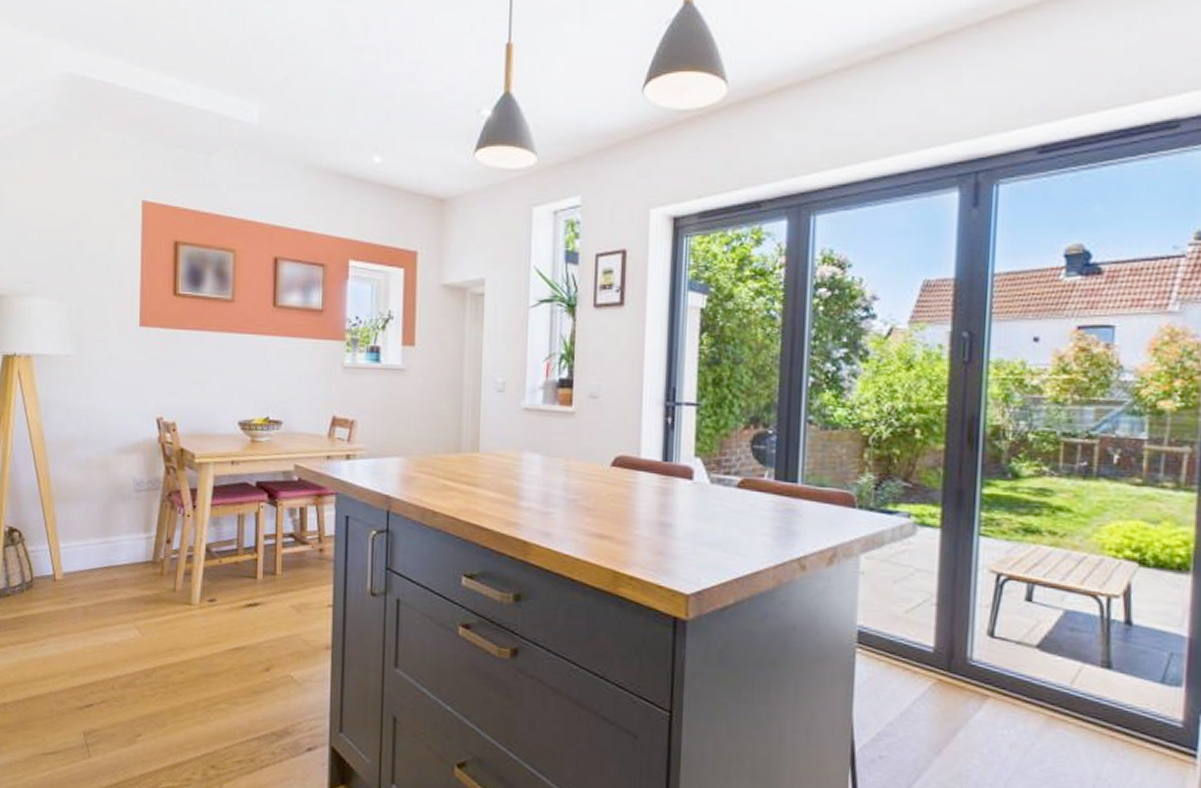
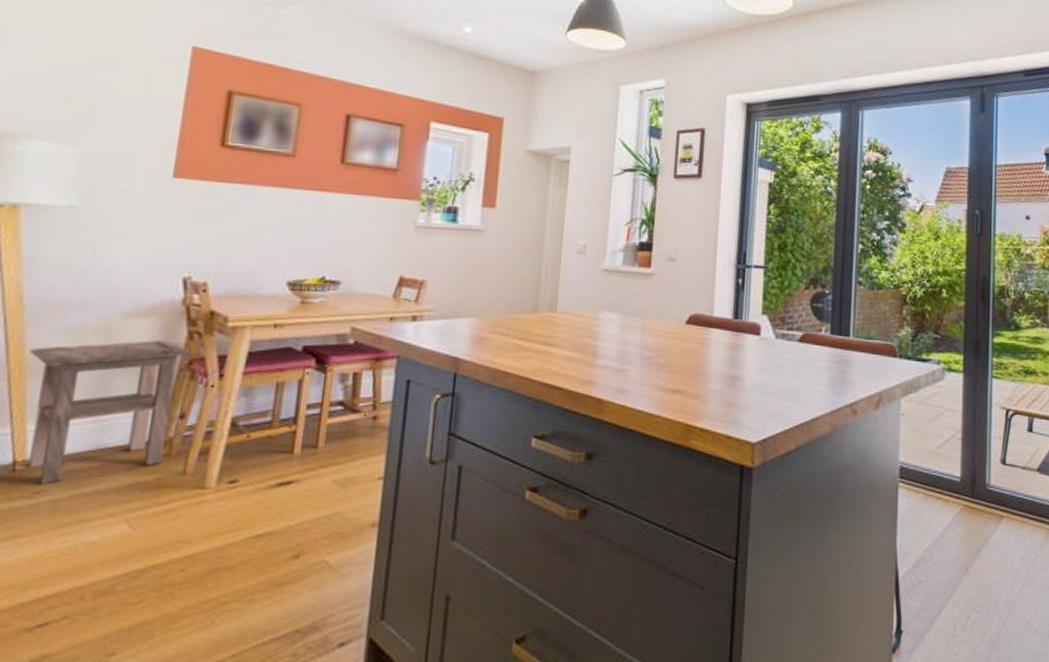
side table: none [53,474,173,593] -> present [28,340,195,485]

